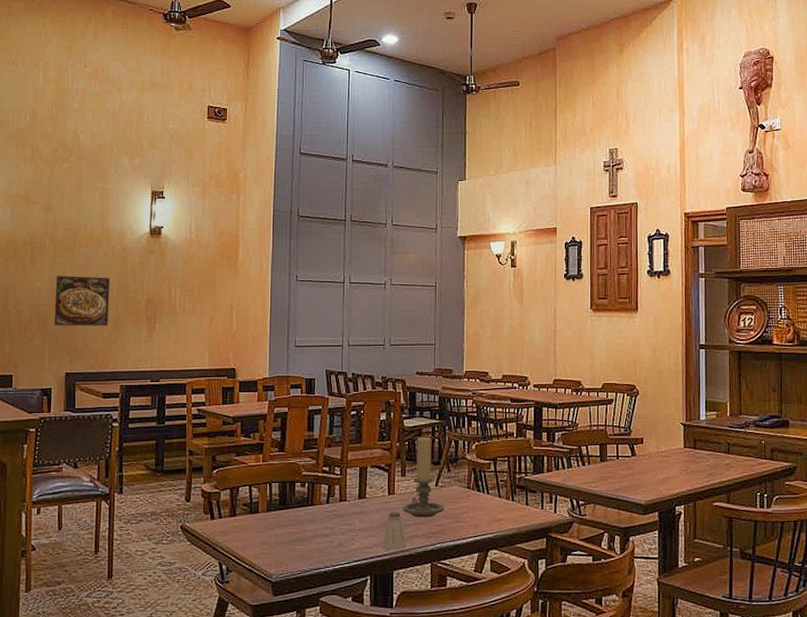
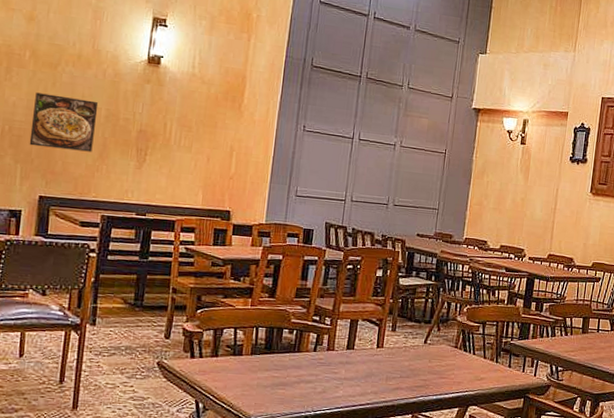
saltshaker: present [382,512,406,550] -> none [365,364,390,400]
candle holder: present [403,437,444,518] -> none [390,296,431,372]

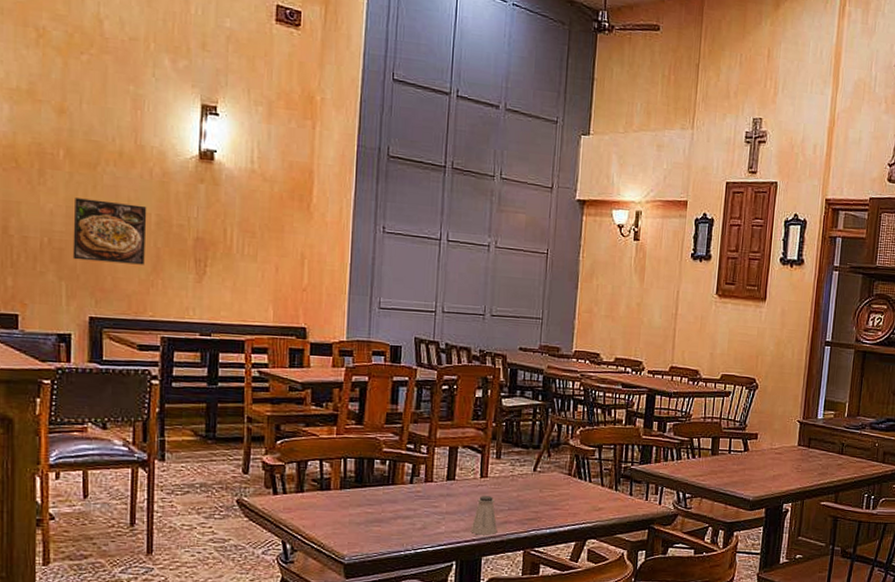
saltshaker: none [365,364,390,400] -> present [470,496,498,535]

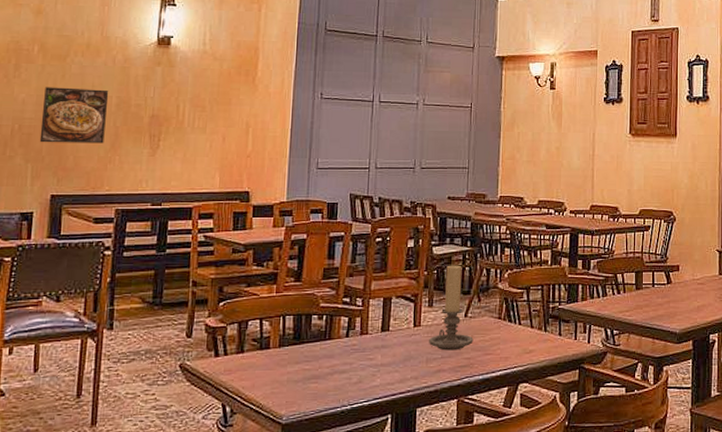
saltshaker: present [470,496,498,535] -> none [405,345,432,386]
candle holder: none [496,418,542,503] -> present [429,265,474,351]

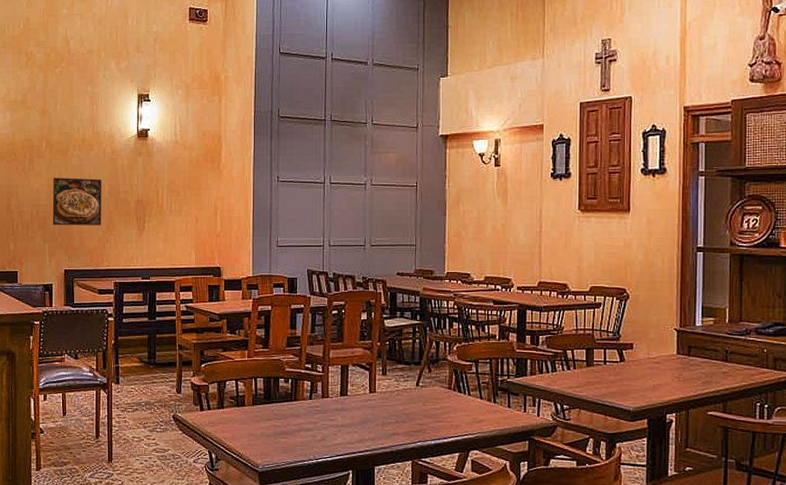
candle holder: present [429,265,474,351] -> none [384,337,425,416]

